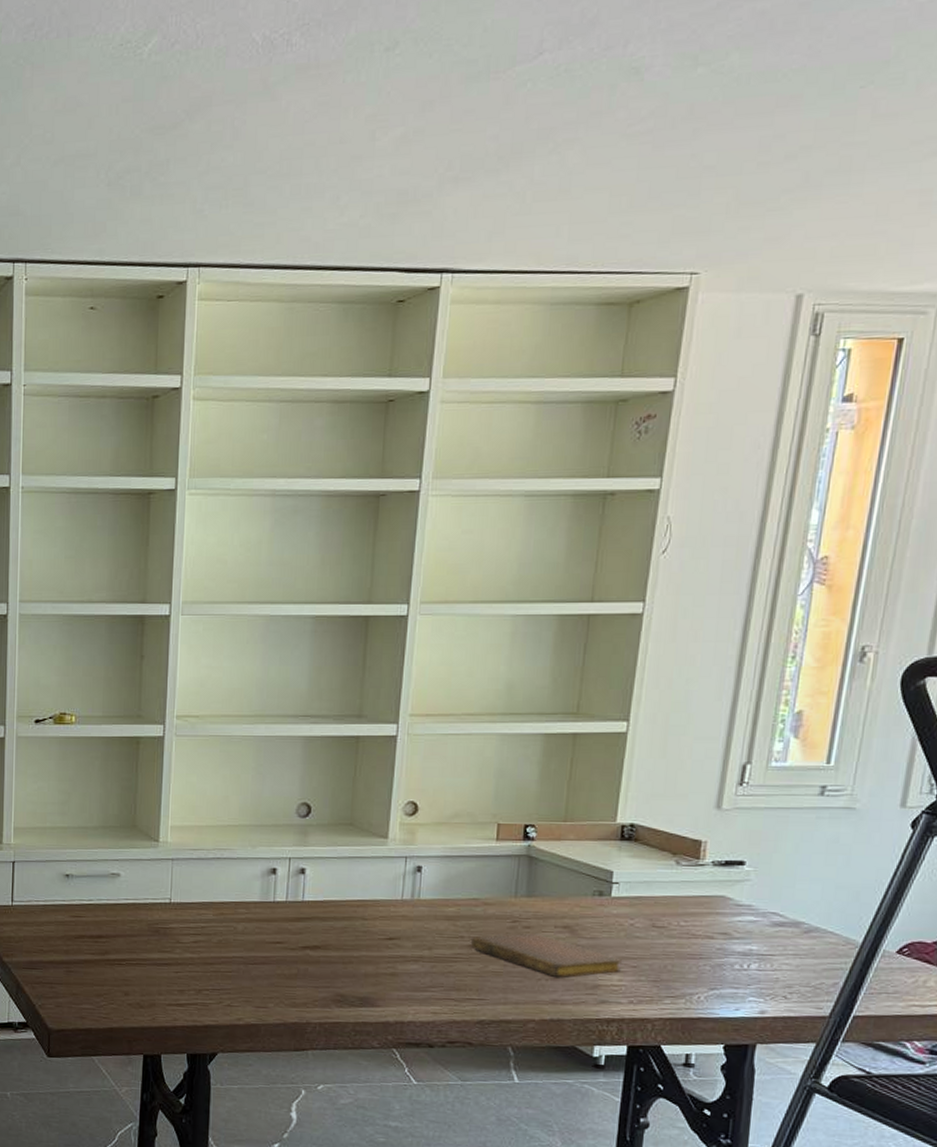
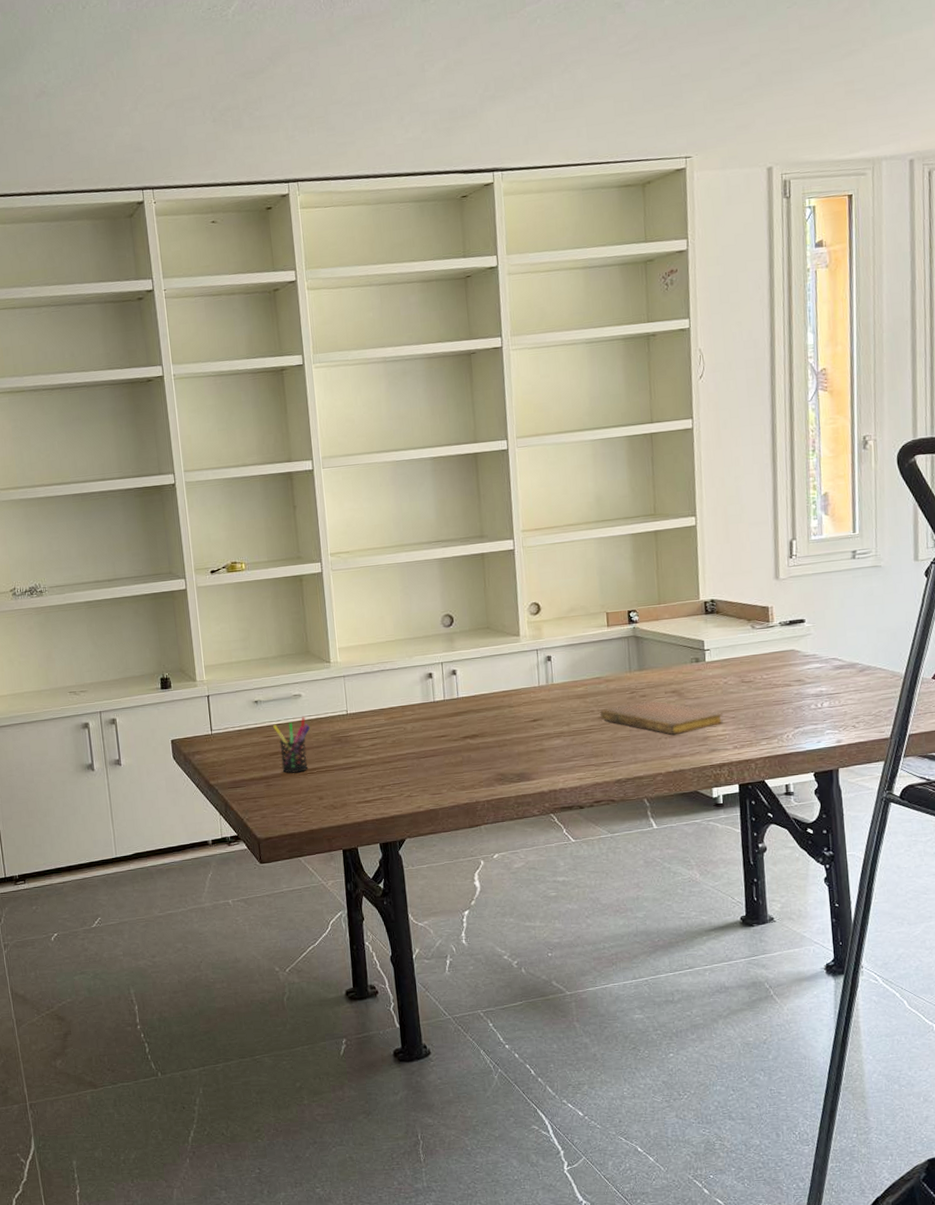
pen holder: none [83,900,126,962] -> present [273,717,311,773]

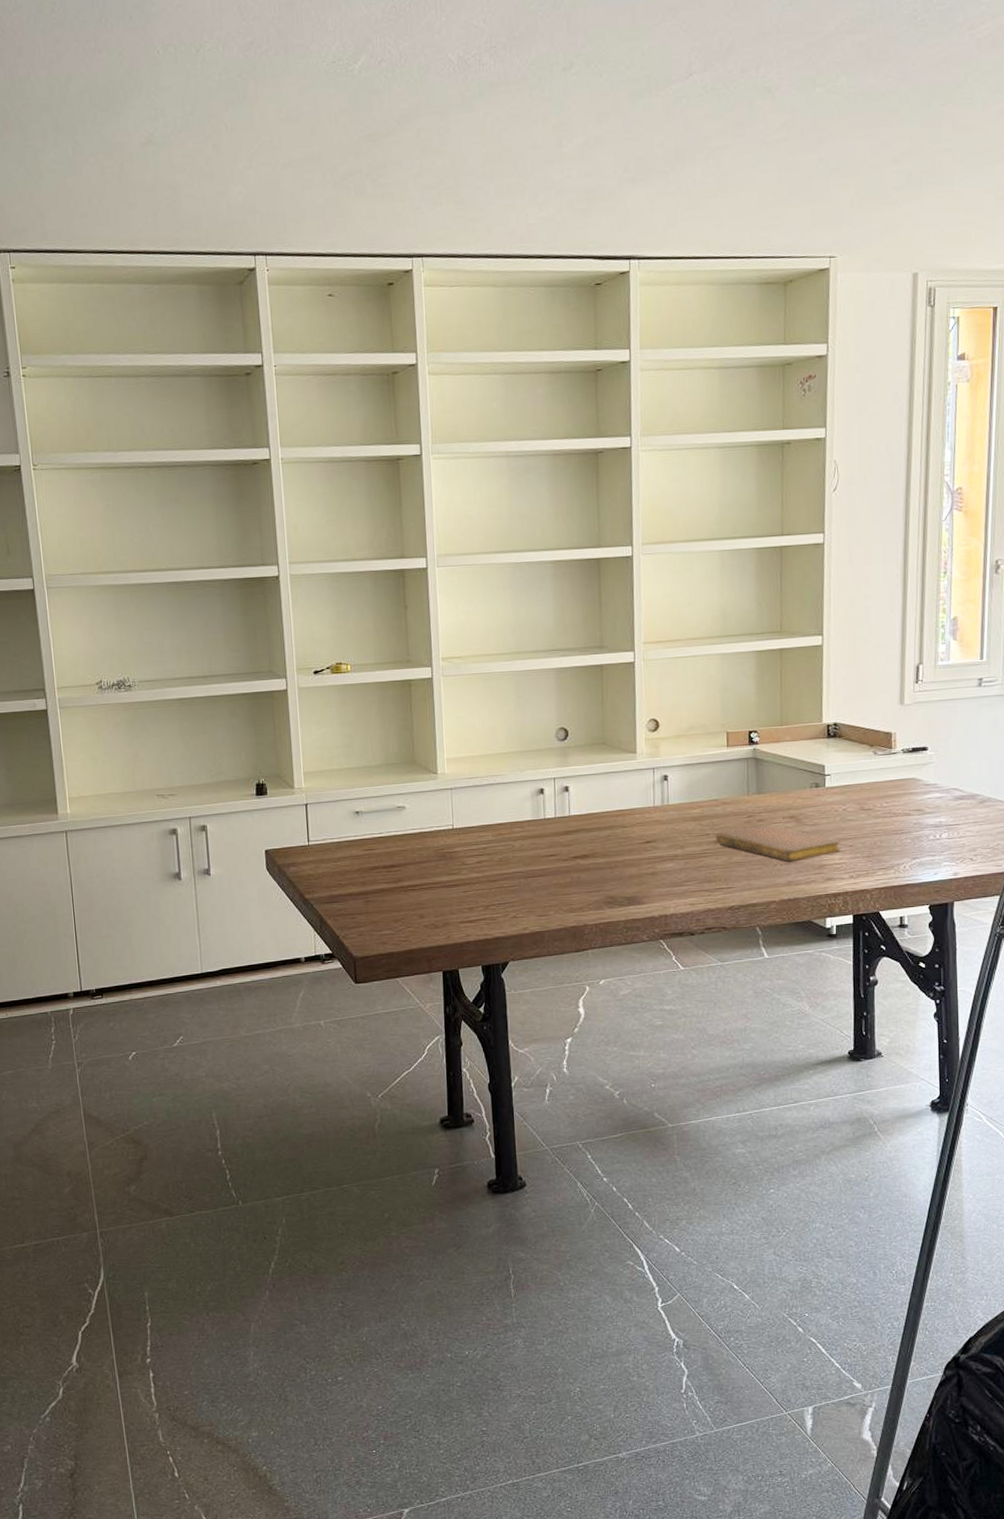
pen holder: present [273,717,311,773] -> none [374,830,414,889]

